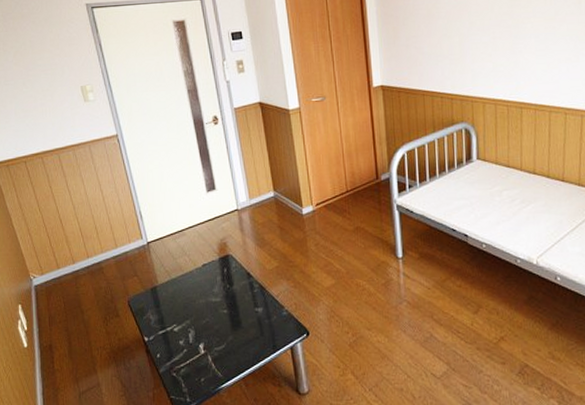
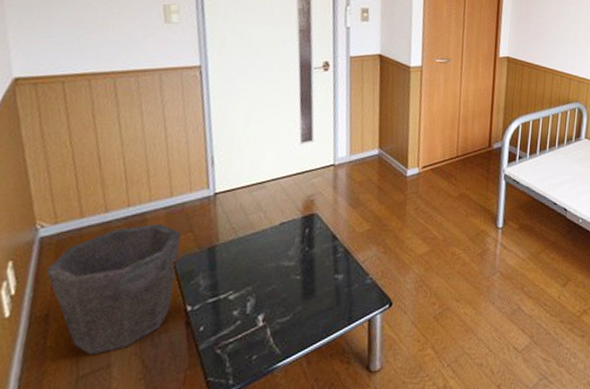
waste bin: none [43,270,133,376] -> present [45,223,182,355]

